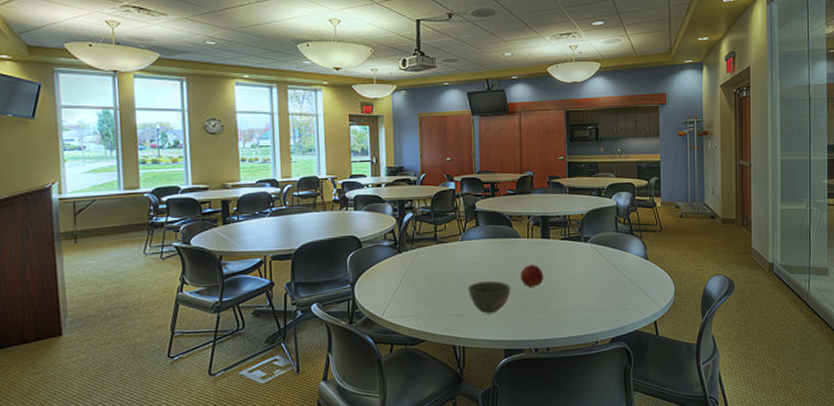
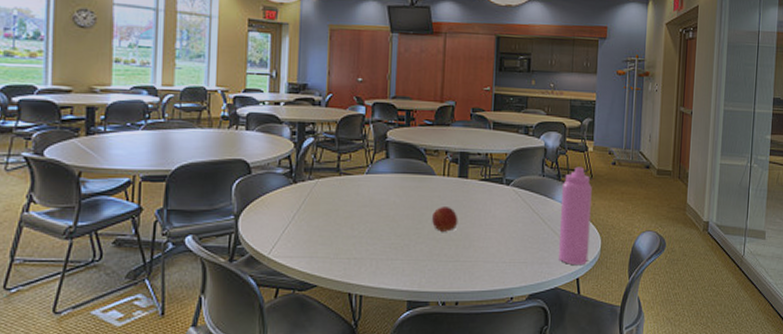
bowl: present [468,281,511,314] -> none [371,222,420,259]
water bottle: none [634,221,664,310] -> present [558,166,592,266]

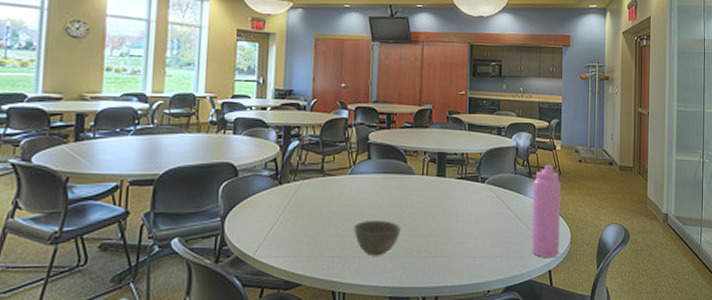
bowl: none [371,222,420,259] -> present [354,221,401,257]
fruit: present [432,205,458,232] -> none [412,203,437,229]

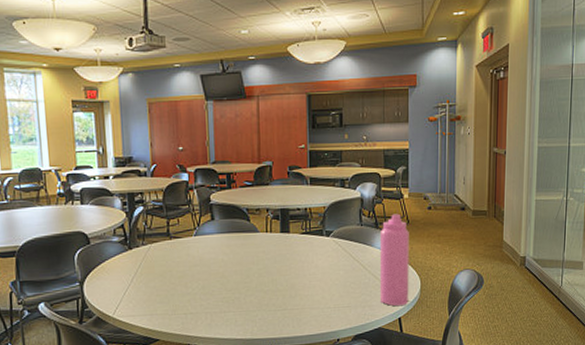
bowl: present [354,221,401,257] -> none [203,278,249,312]

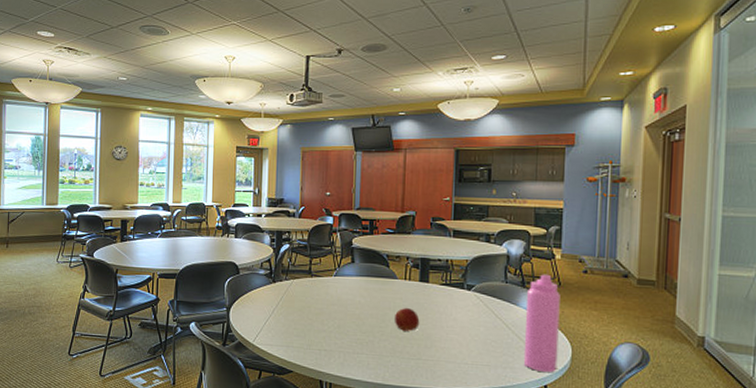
fruit: none [259,259,283,284] -> present [395,307,420,331]

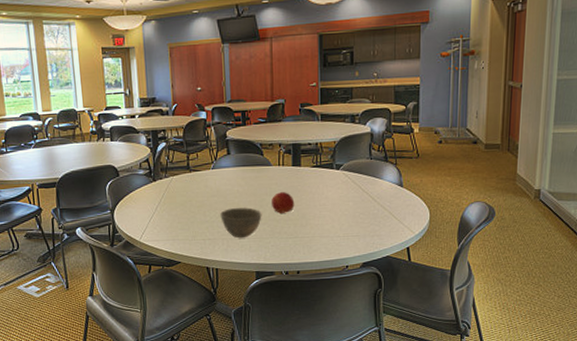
bowl: none [339,319,384,354] -> present [220,207,262,239]
water bottle: present [523,274,560,373] -> none [388,147,419,236]

